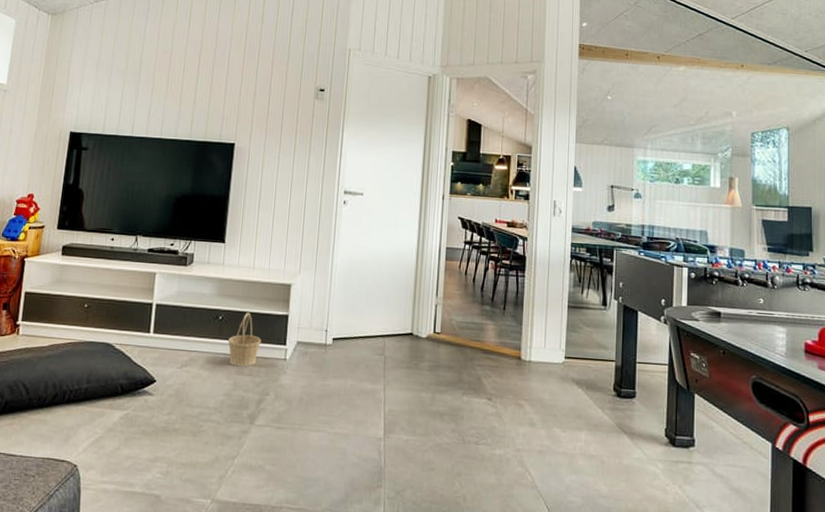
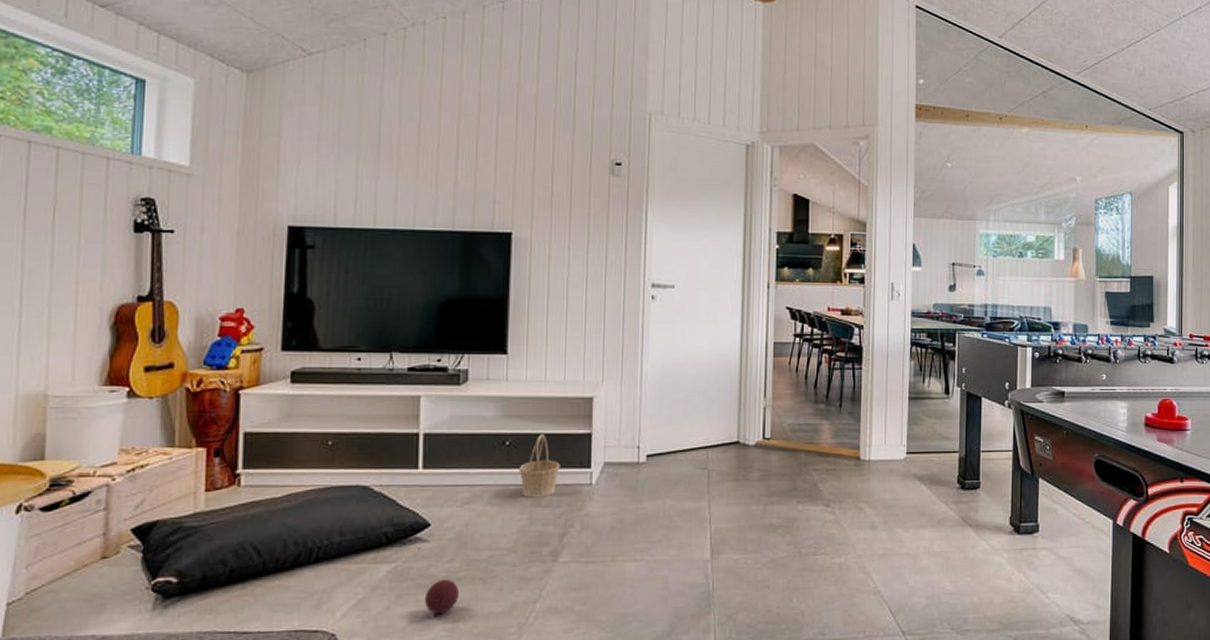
ball: none [146,428,175,459] -> present [424,579,460,615]

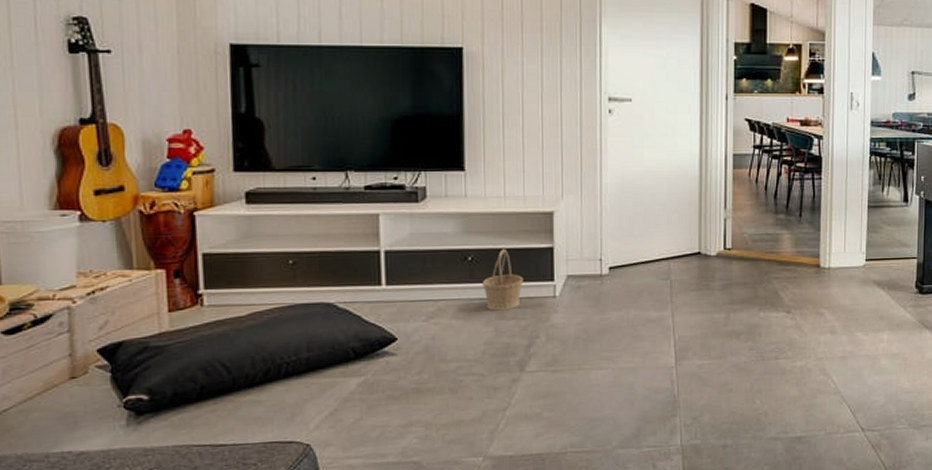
ball: present [424,579,460,615] -> none [395,390,430,424]

